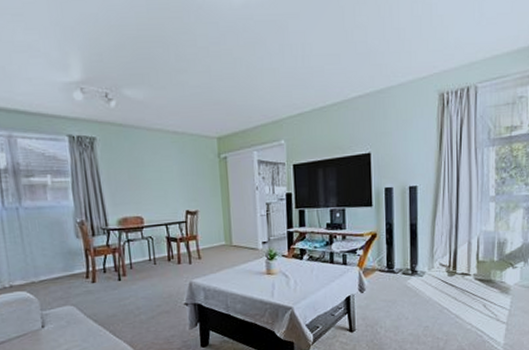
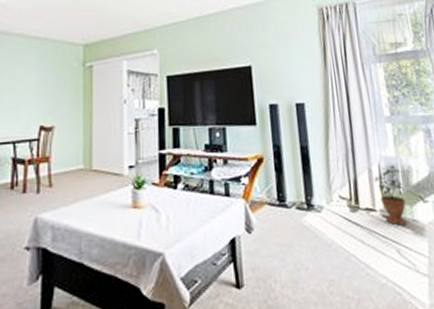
potted plant: none [472,236,498,287] -> present [374,162,407,226]

